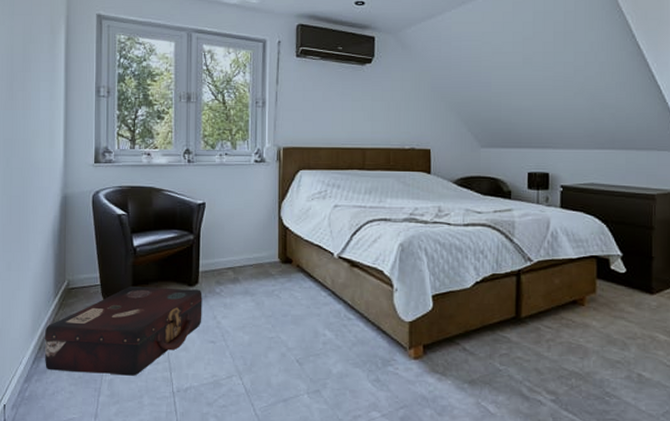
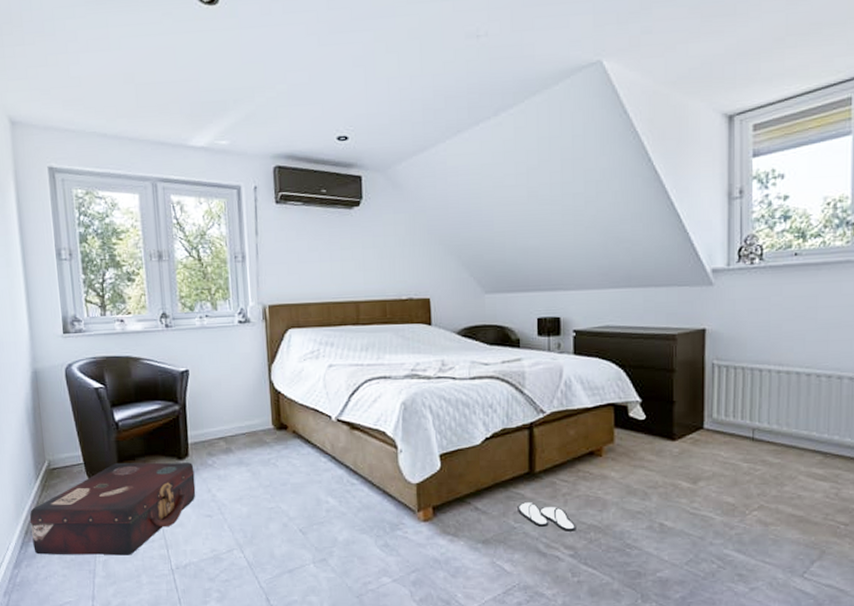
slippers: none [503,346,559,377] -> present [518,502,577,531]

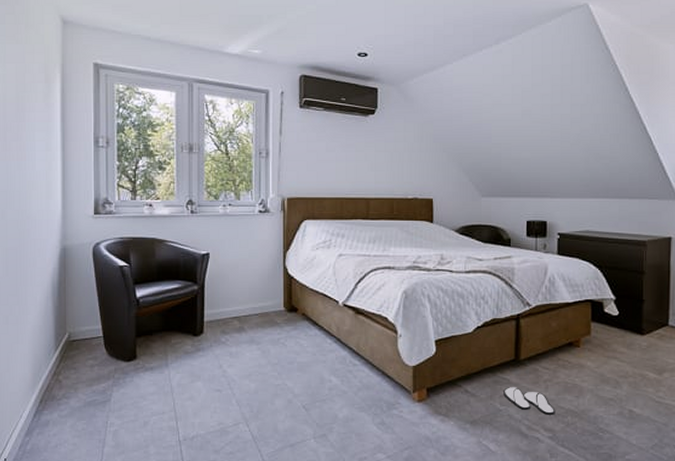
suitcase: present [29,462,196,556] -> none [45,338,208,426]

